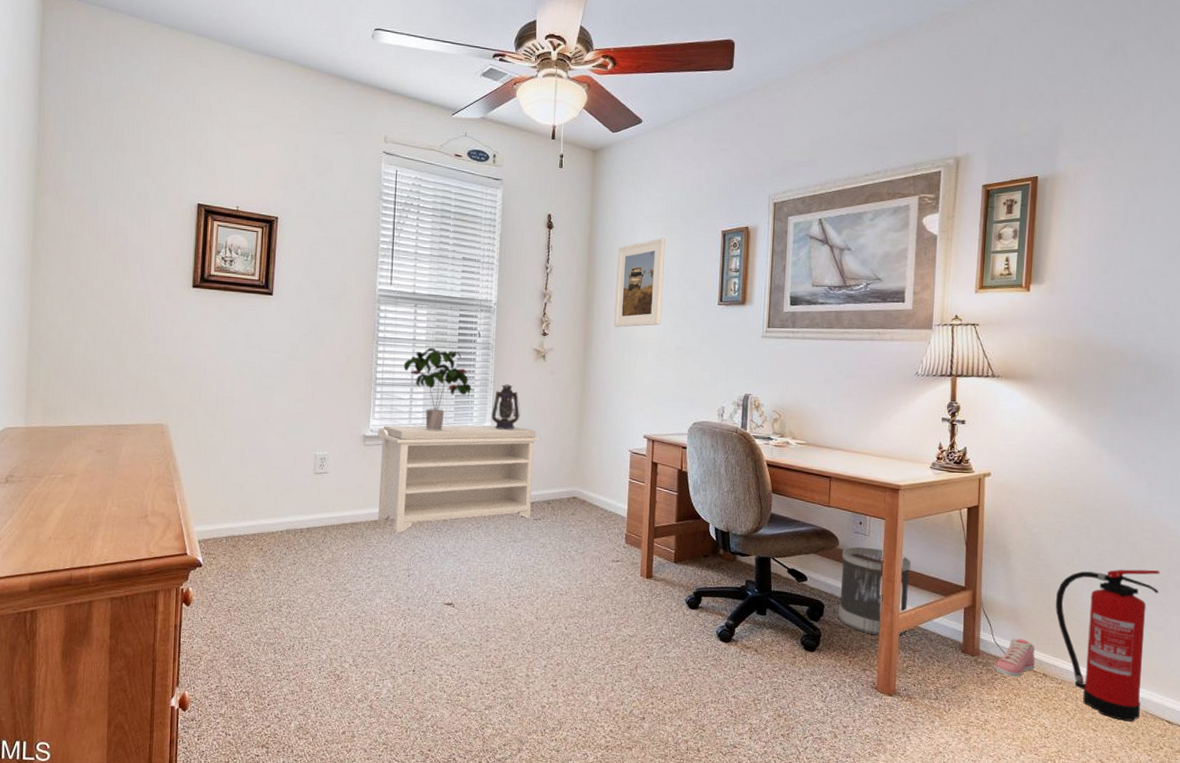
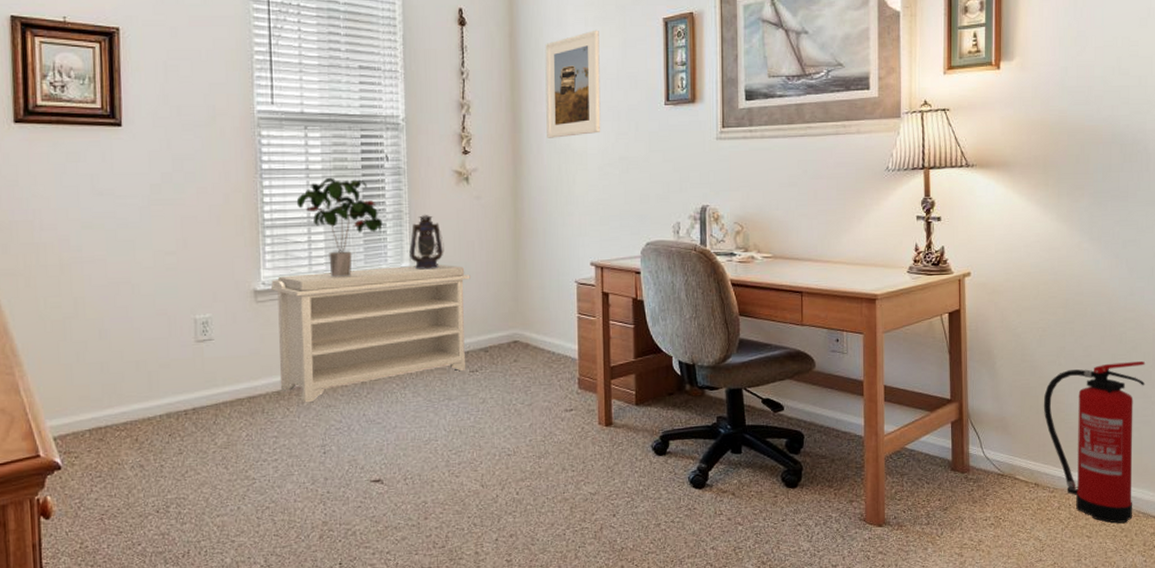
wastebasket: present [838,546,912,636] -> none [819,366,894,463]
sneaker: present [994,639,1035,677] -> none [985,449,1026,491]

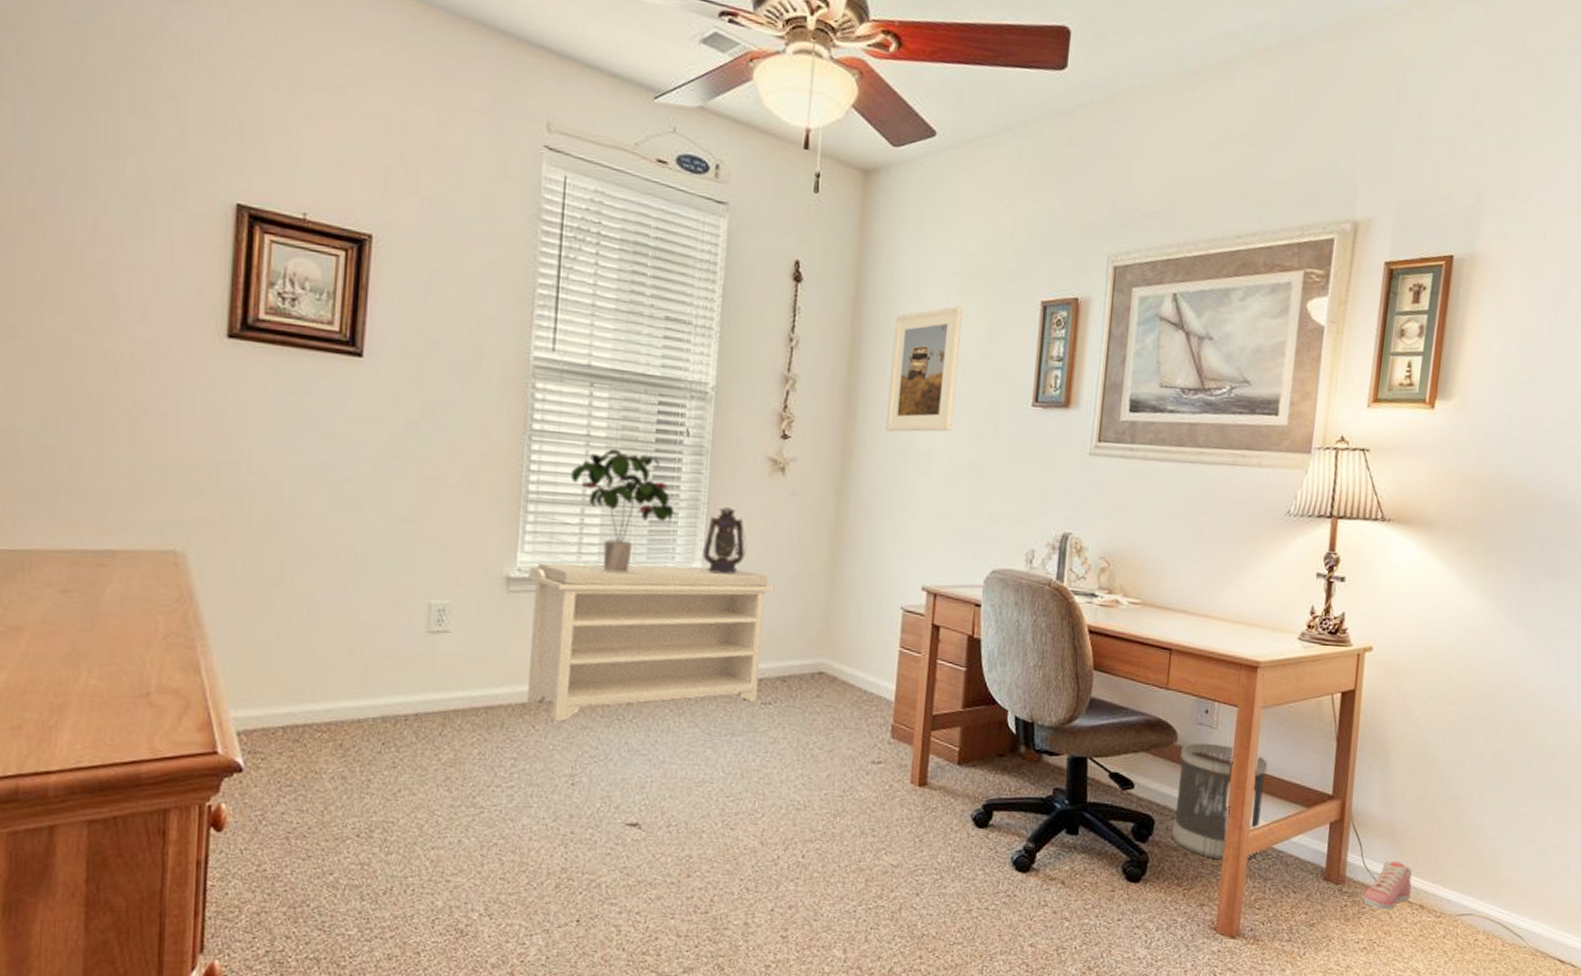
wastebasket: none [819,366,894,463] -> present [1171,742,1268,860]
sneaker: none [985,449,1026,491] -> present [1361,861,1412,910]
fire extinguisher: present [1043,361,1146,523] -> none [1439,771,1564,961]

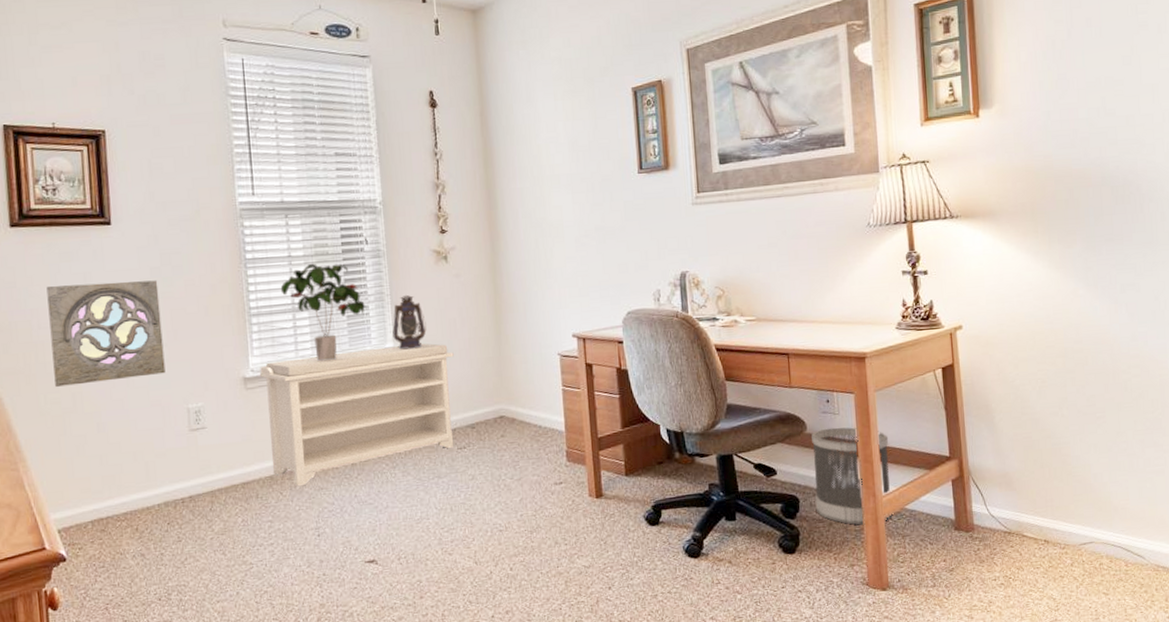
wall ornament: none [259,421,414,556] -> present [46,280,166,387]
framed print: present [886,305,963,432] -> none [515,103,576,213]
sneaker: present [1361,861,1412,910] -> none [991,505,1035,549]

